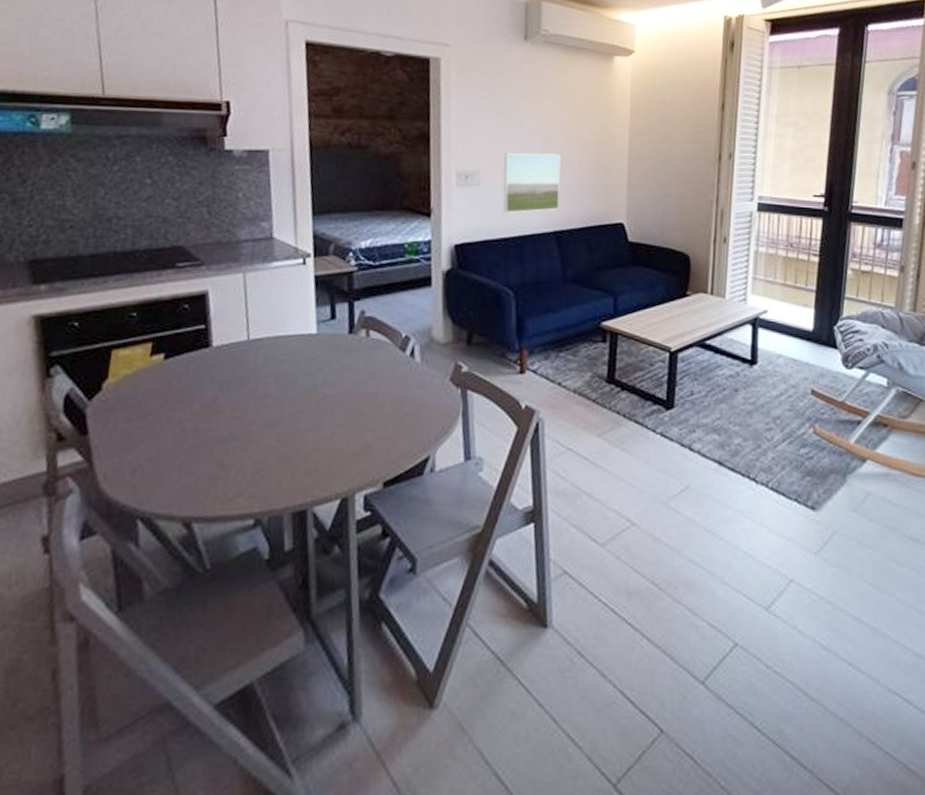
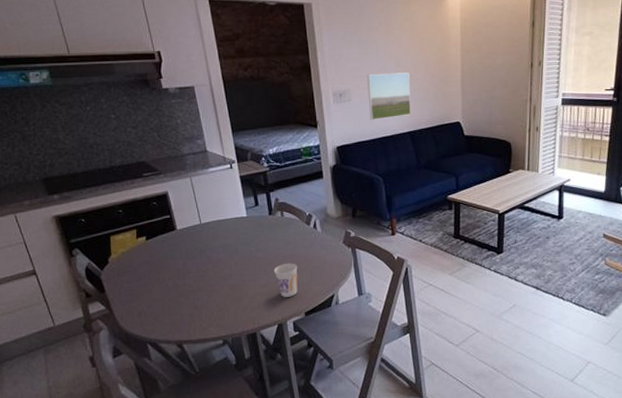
cup: none [345,405,381,457] -> present [273,263,298,297]

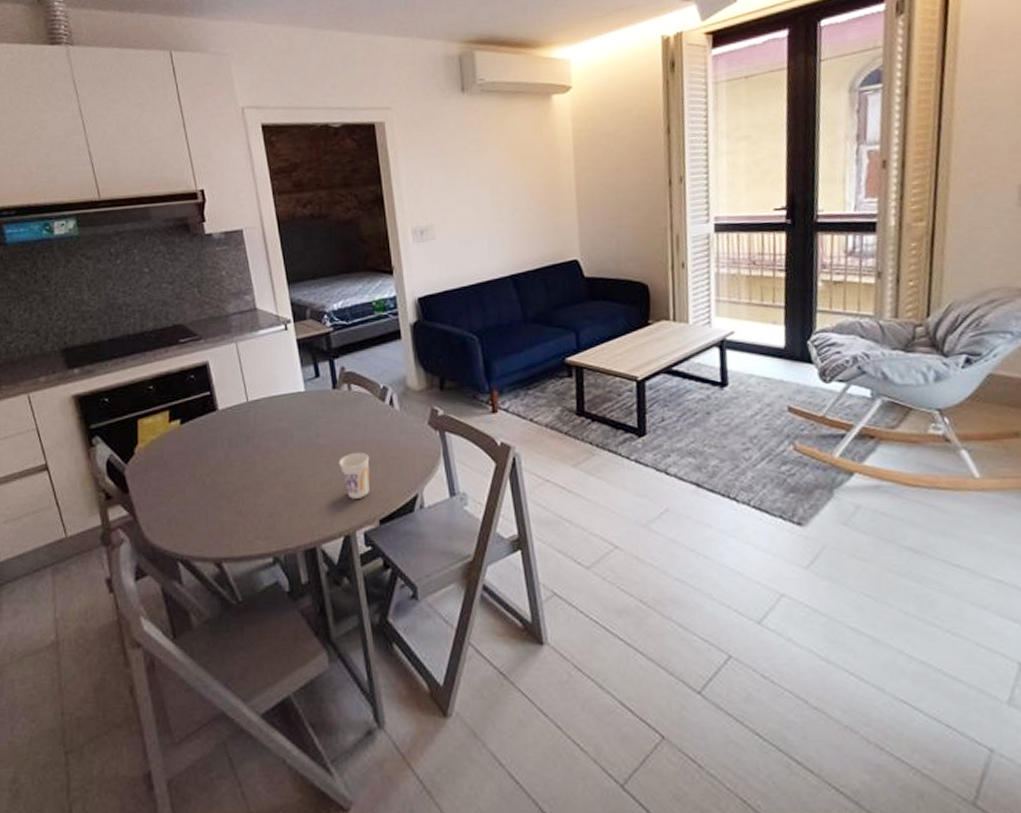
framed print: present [367,72,411,120] -> none [455,200,512,262]

